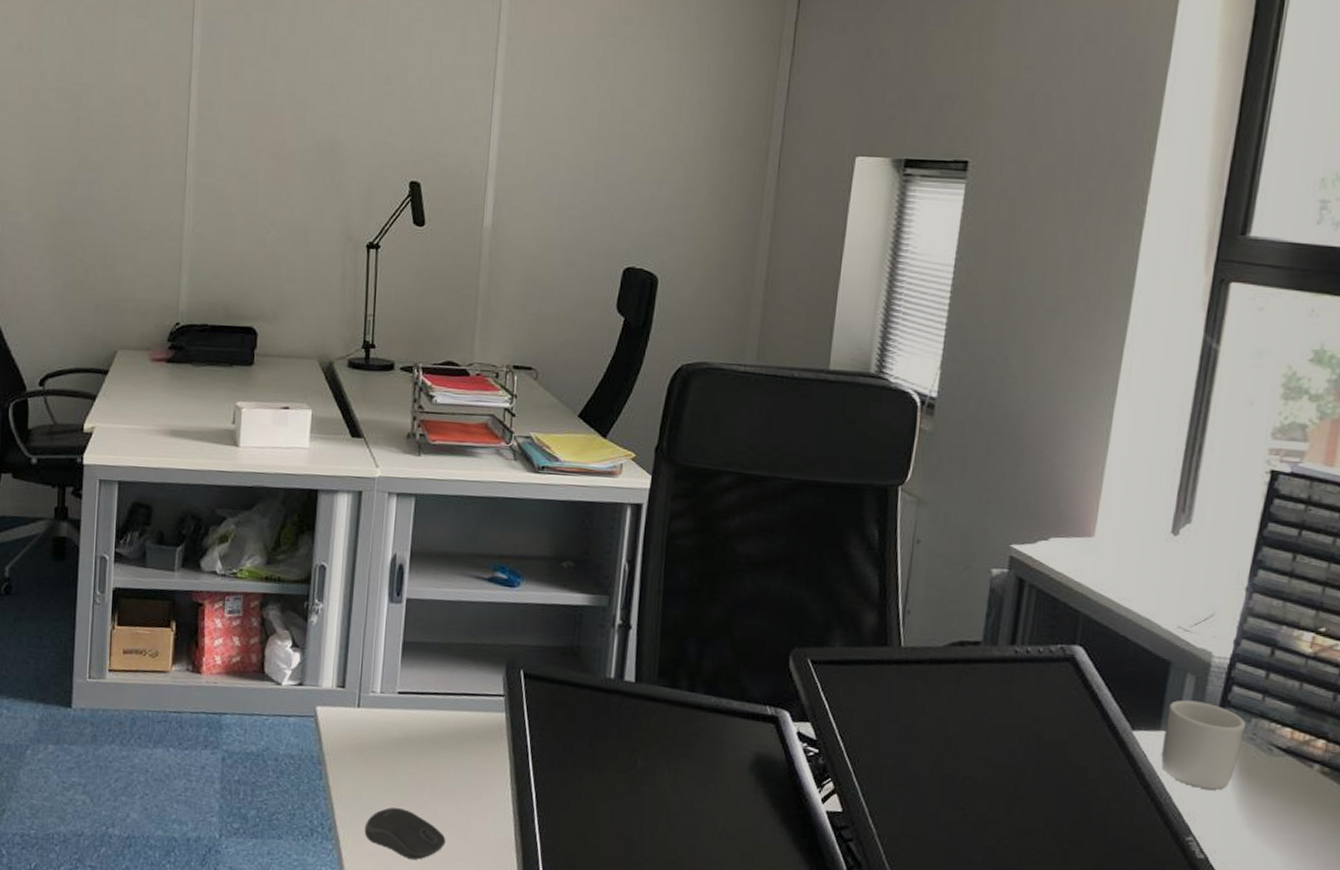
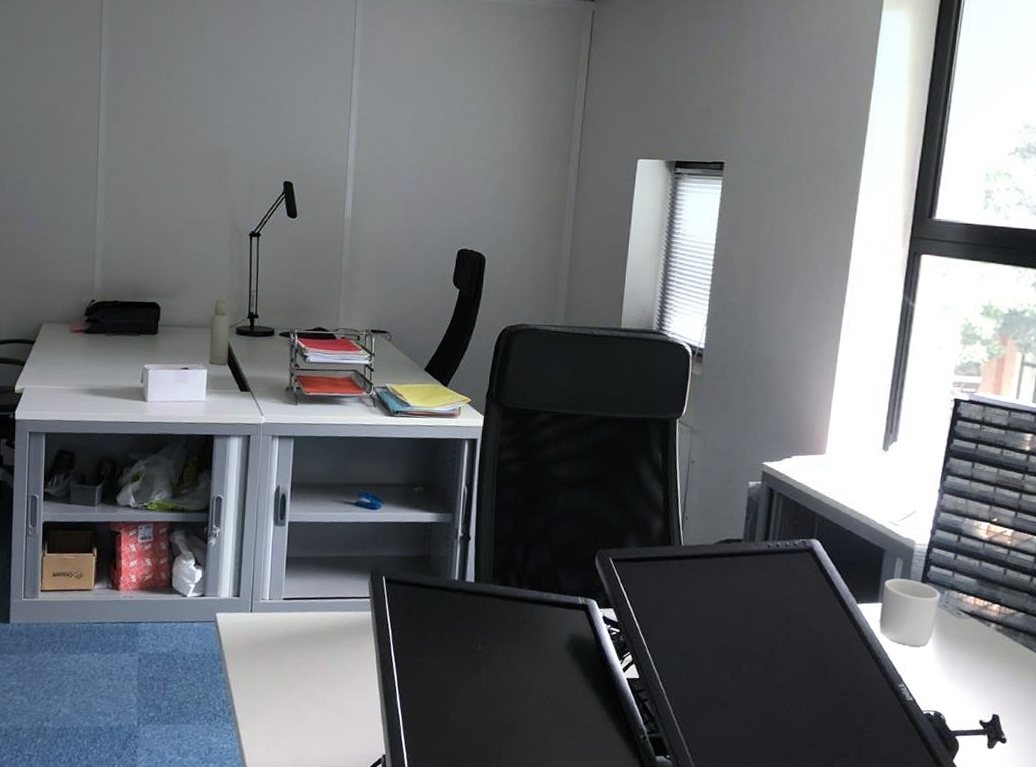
bottle: none [315,323,341,406] -> present [210,298,230,366]
computer mouse: present [364,807,446,860] -> none [258,692,325,734]

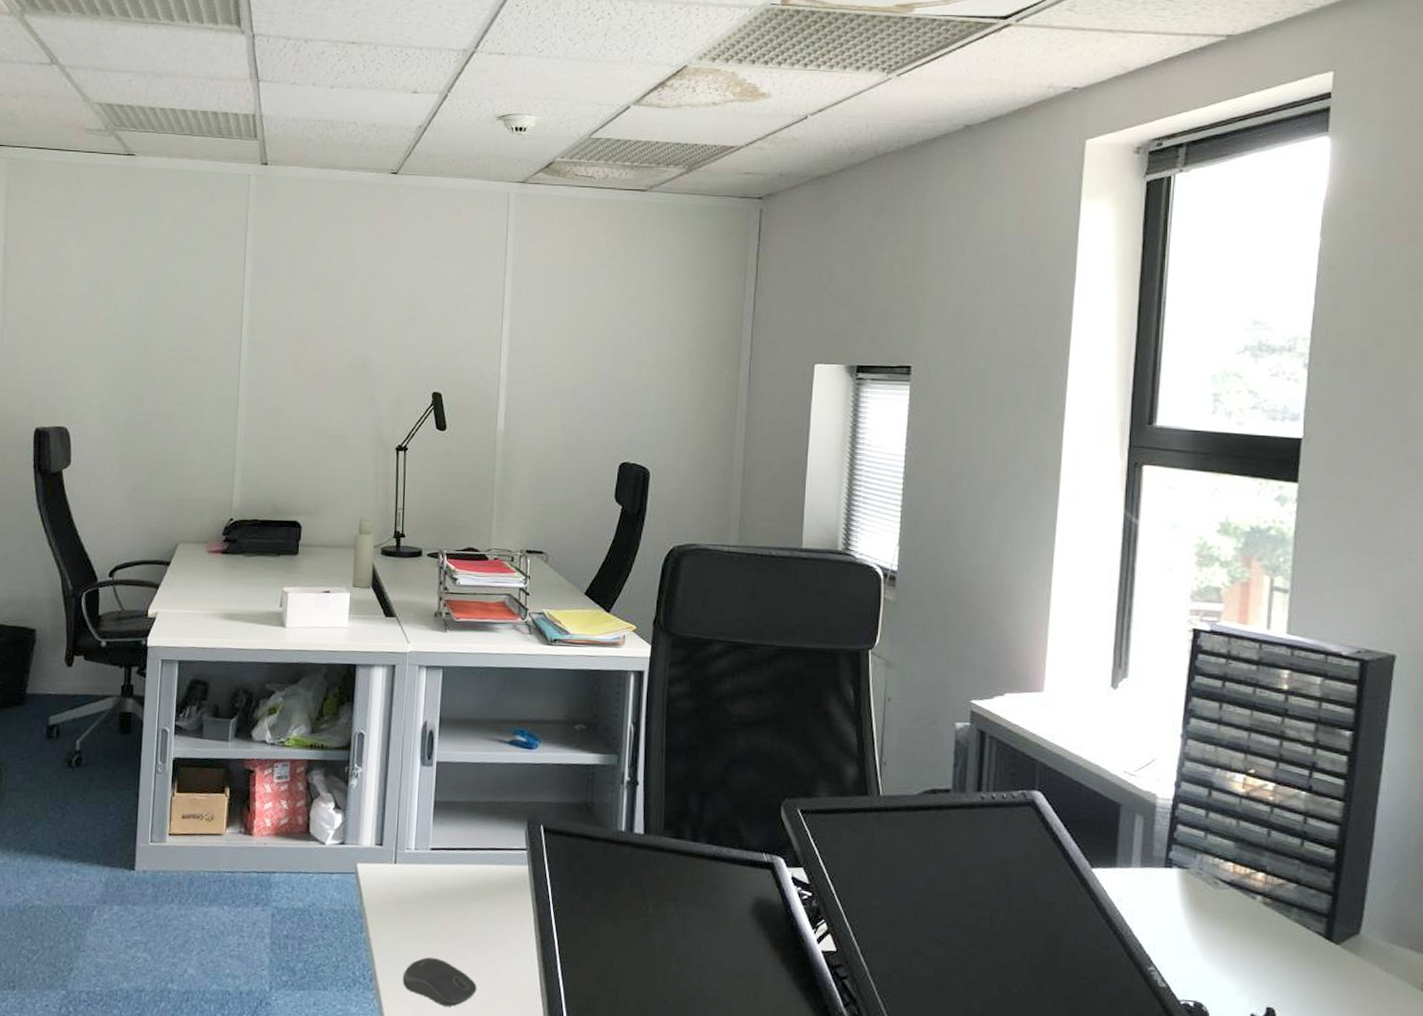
computer mouse: none [258,692,325,734] -> present [402,957,477,1007]
mug: present [878,578,941,647] -> none [1119,838,1193,922]

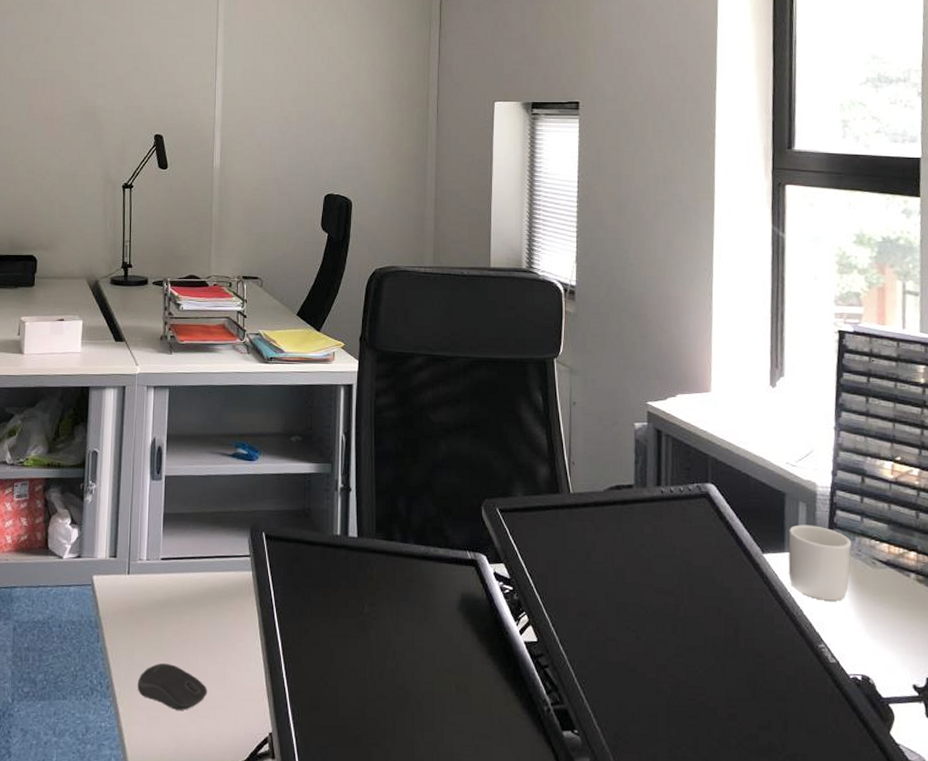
bottle: present [353,516,375,589] -> none [85,249,105,316]
mug: none [1119,838,1193,922] -> present [788,524,852,601]

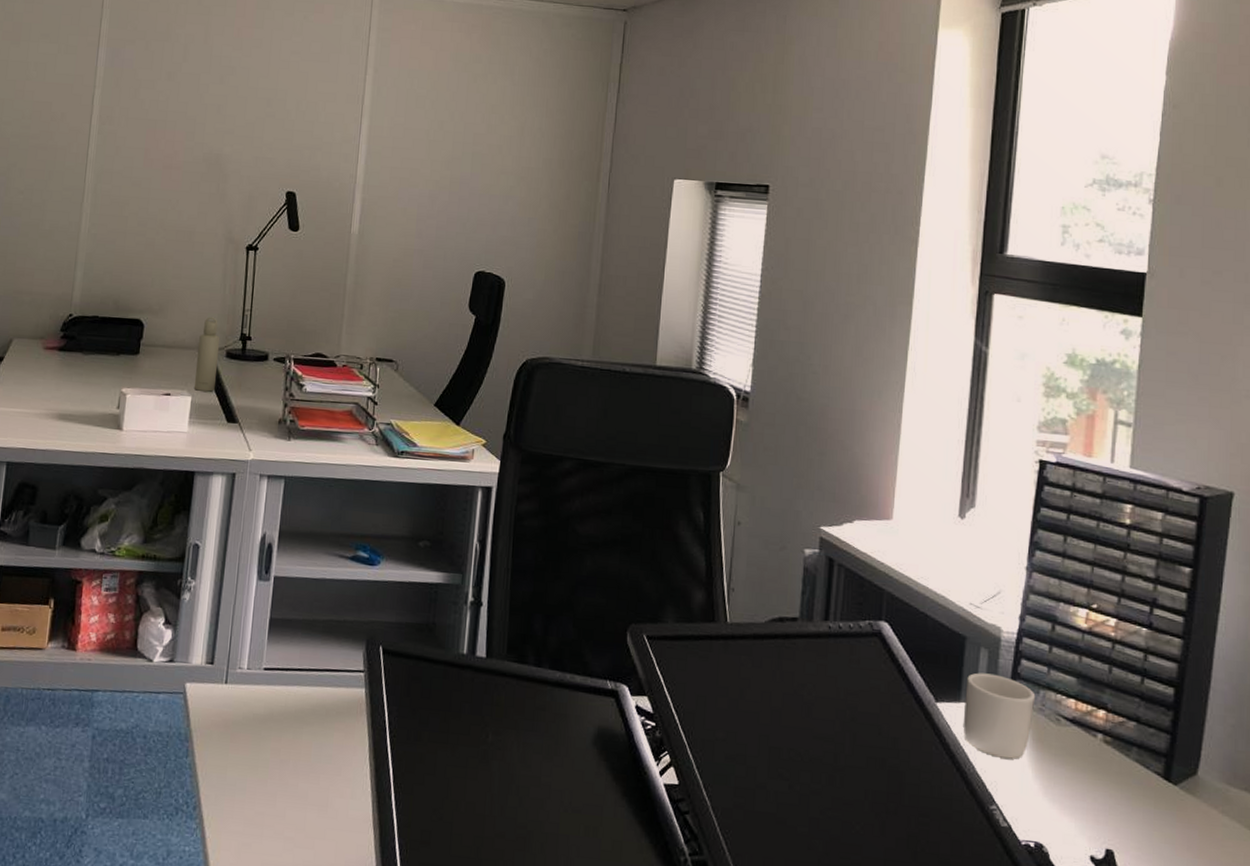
bottle: none [85,249,105,316] -> present [195,317,221,393]
computer mouse: present [137,663,207,710] -> none [228,784,307,838]

